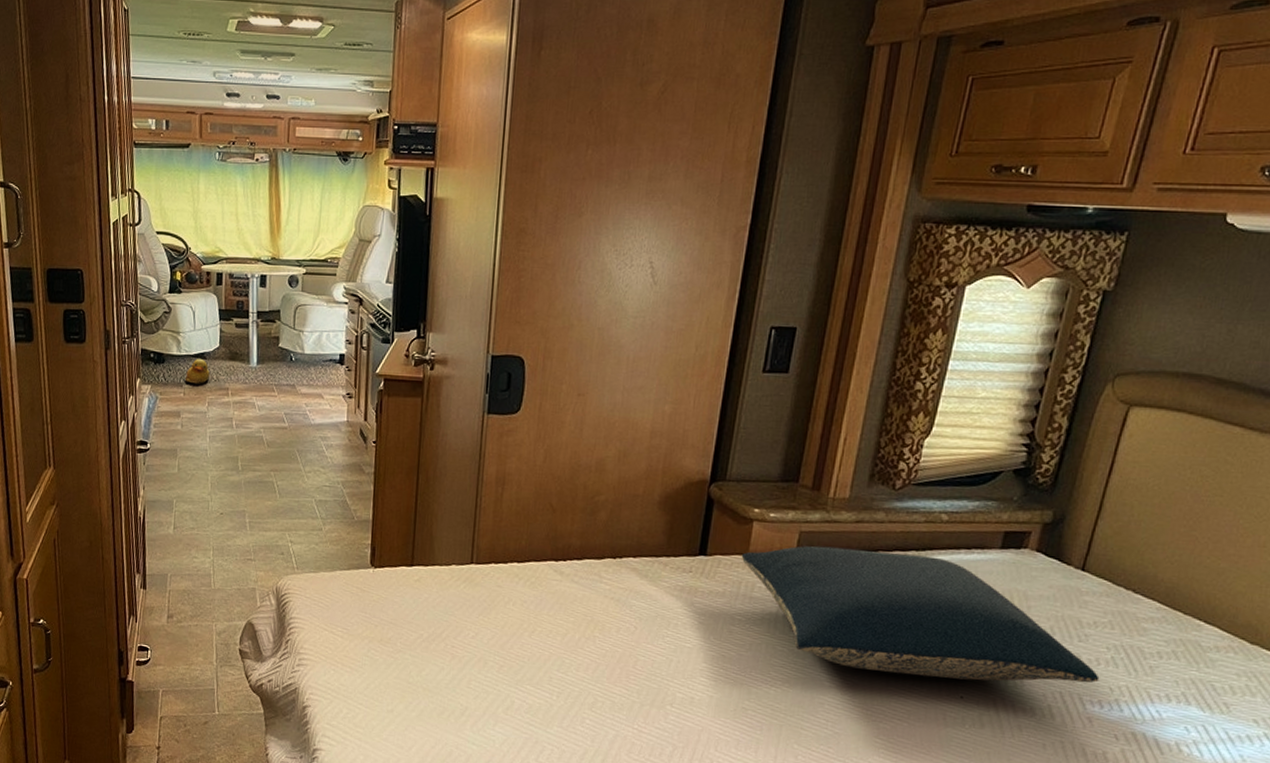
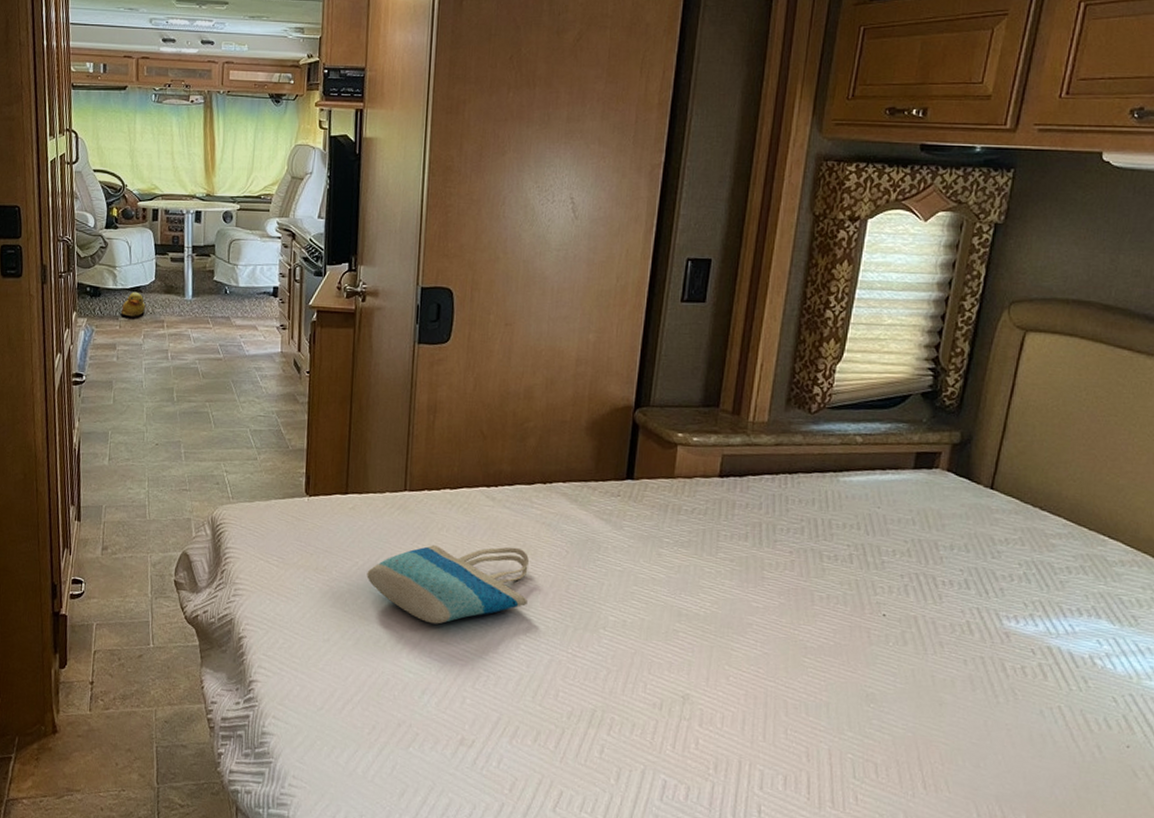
tote bag: none [431,618,596,698] -> present [367,544,529,624]
pillow: present [741,545,1100,683] -> none [667,468,1014,599]

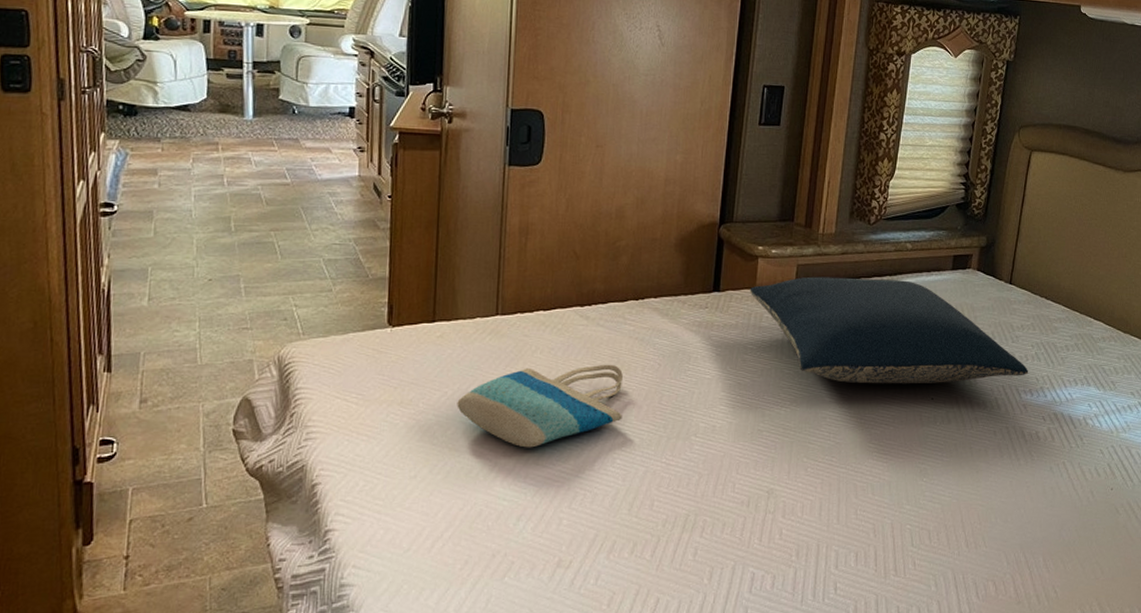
rubber duck: present [121,291,145,317] -> none [164,110,195,139]
pillow: none [667,468,1014,599] -> present [750,276,1029,384]

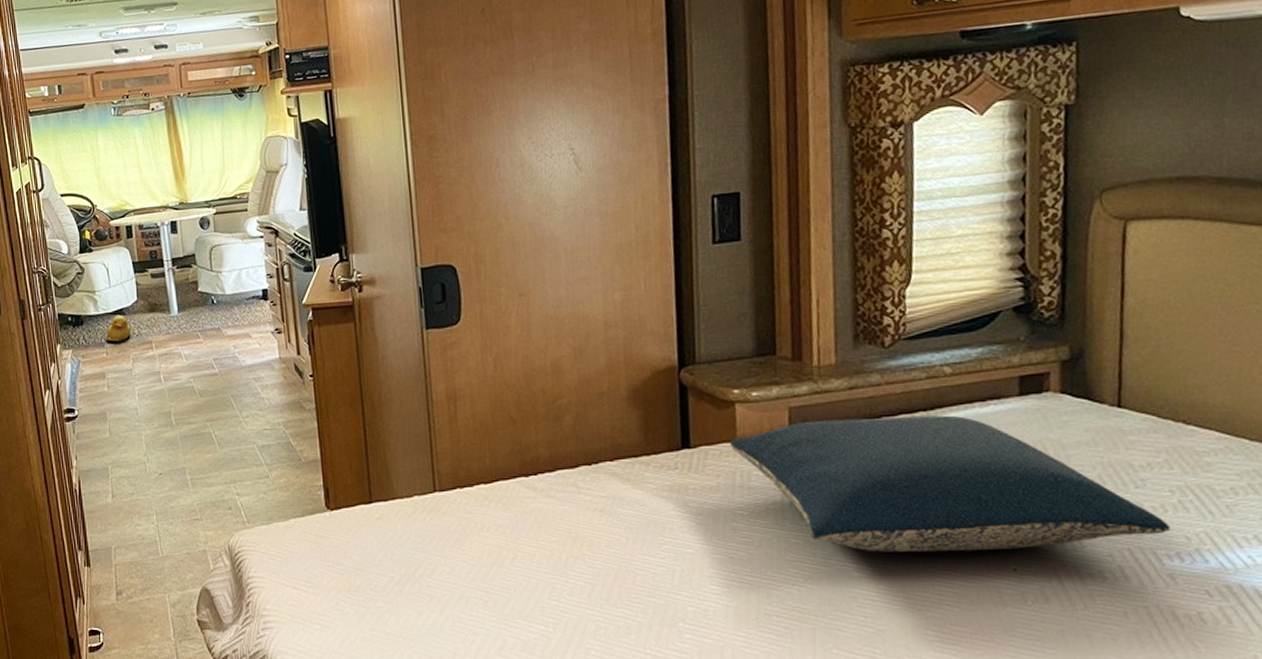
rubber duck: none [164,110,195,139] -> present [106,314,131,342]
tote bag: present [457,364,623,448] -> none [405,540,591,637]

